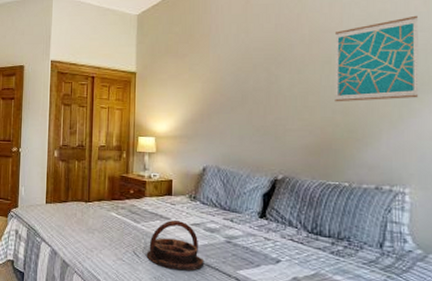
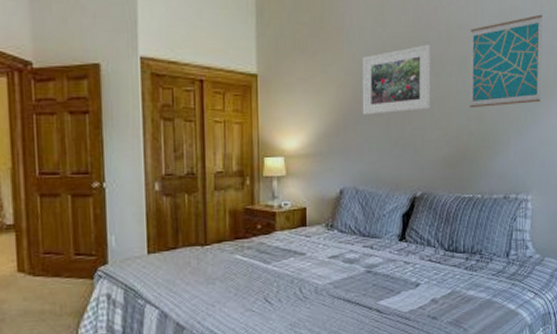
serving tray: present [146,220,205,271] -> none [280,255,344,312]
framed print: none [225,46,294,106] -> present [362,44,432,115]

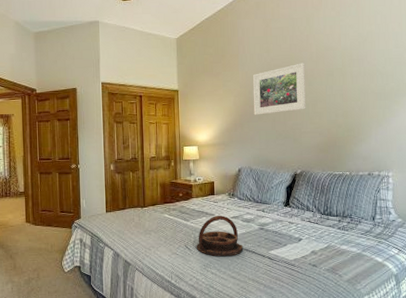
serving tray: none [280,255,344,312] -> present [196,216,244,257]
wall art: present [470,14,542,108] -> none [335,35,397,108]

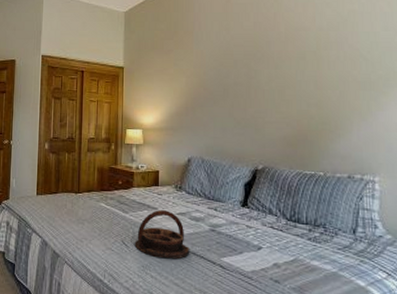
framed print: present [253,63,306,115] -> none [208,43,272,99]

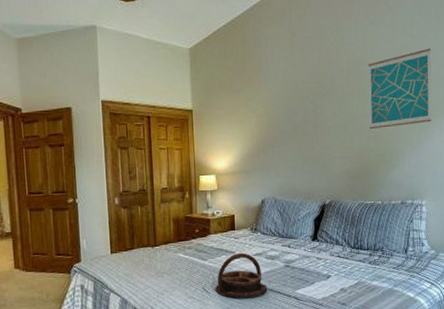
wall art: none [308,15,386,96] -> present [367,48,432,130]

